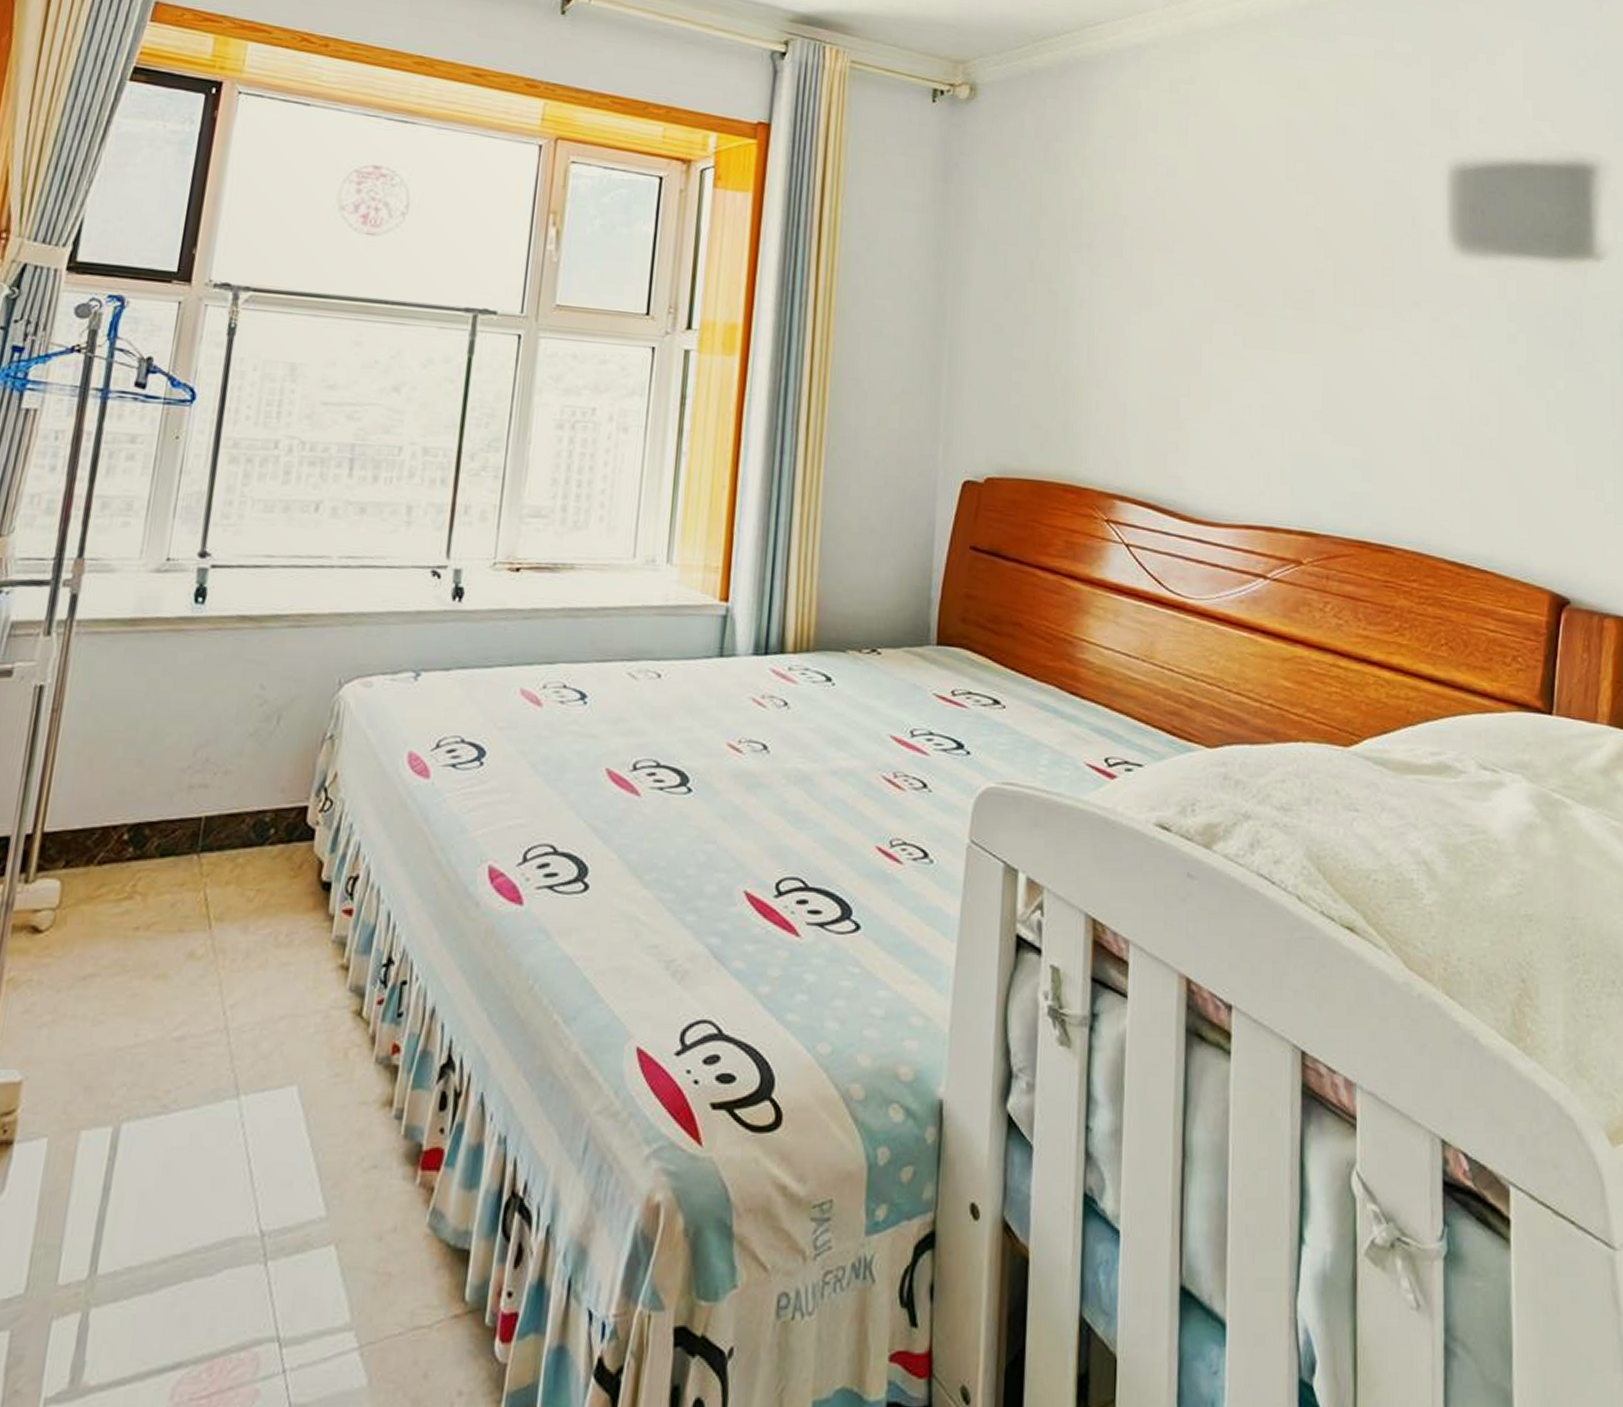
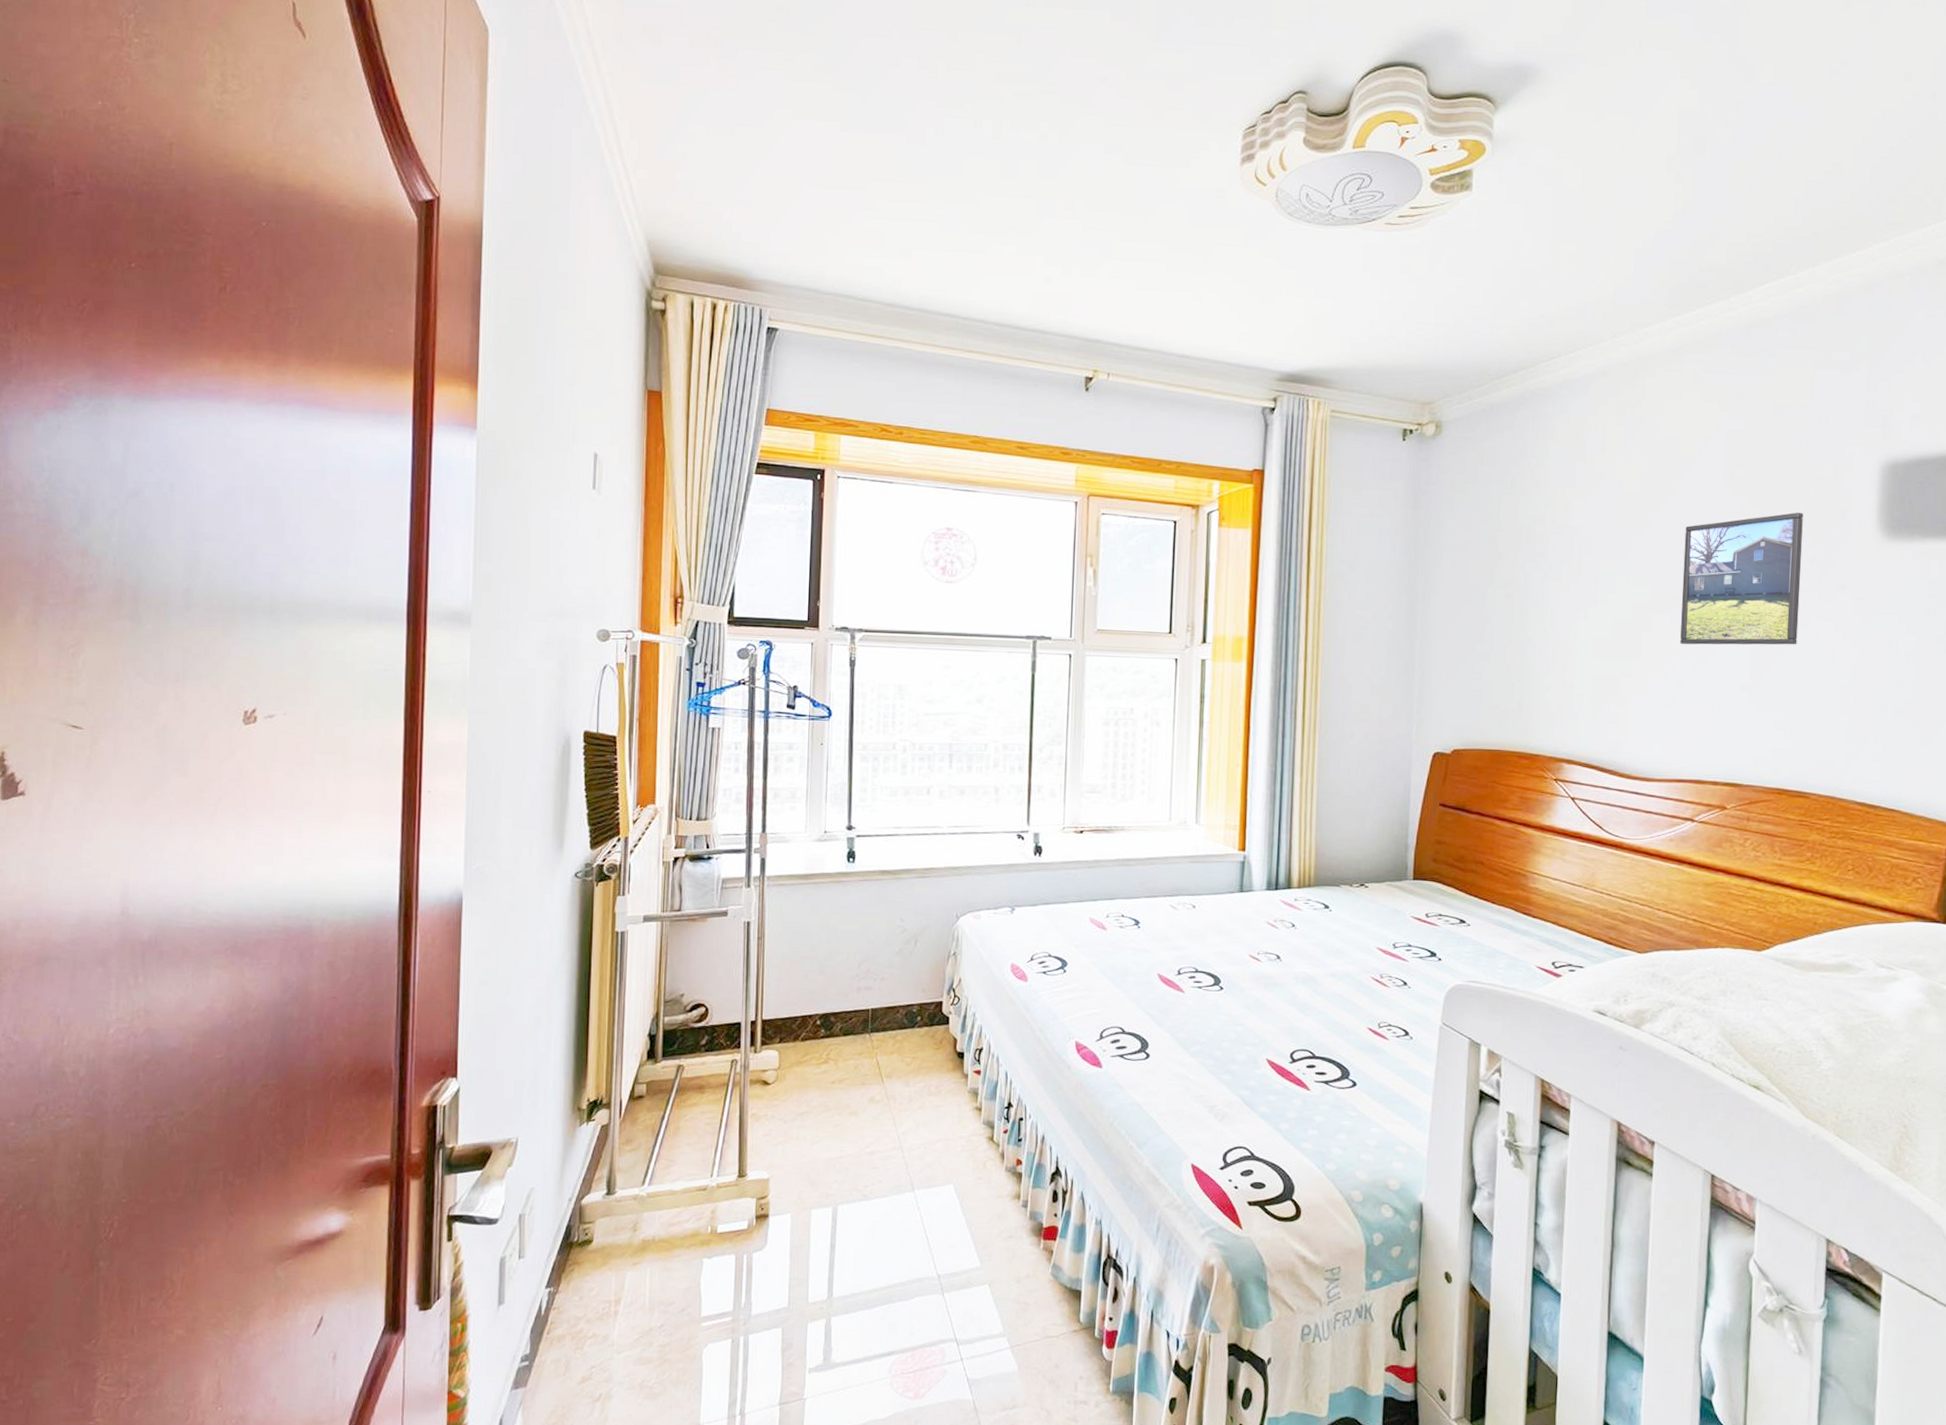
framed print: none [1244,215,1373,369] -> present [1680,512,1803,645]

